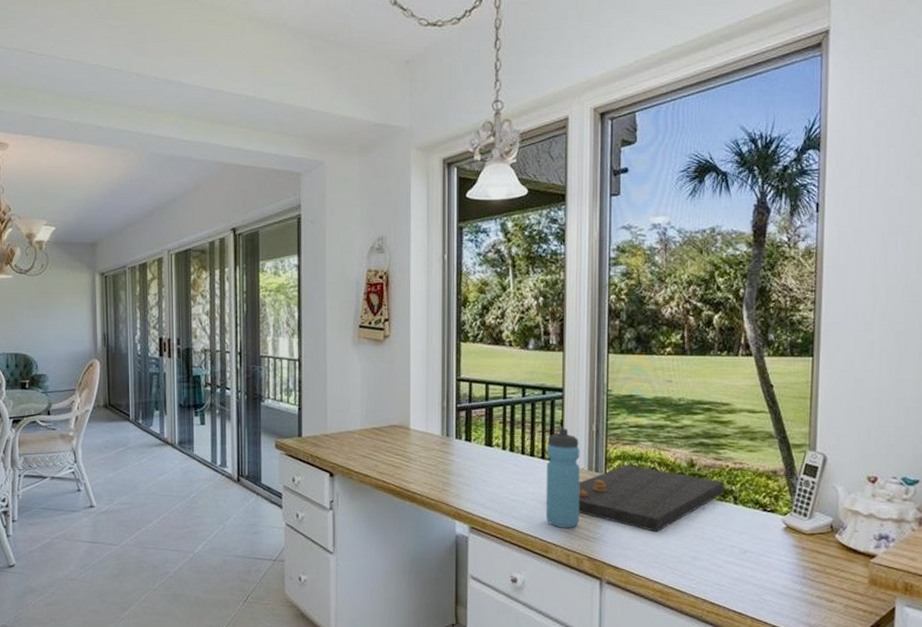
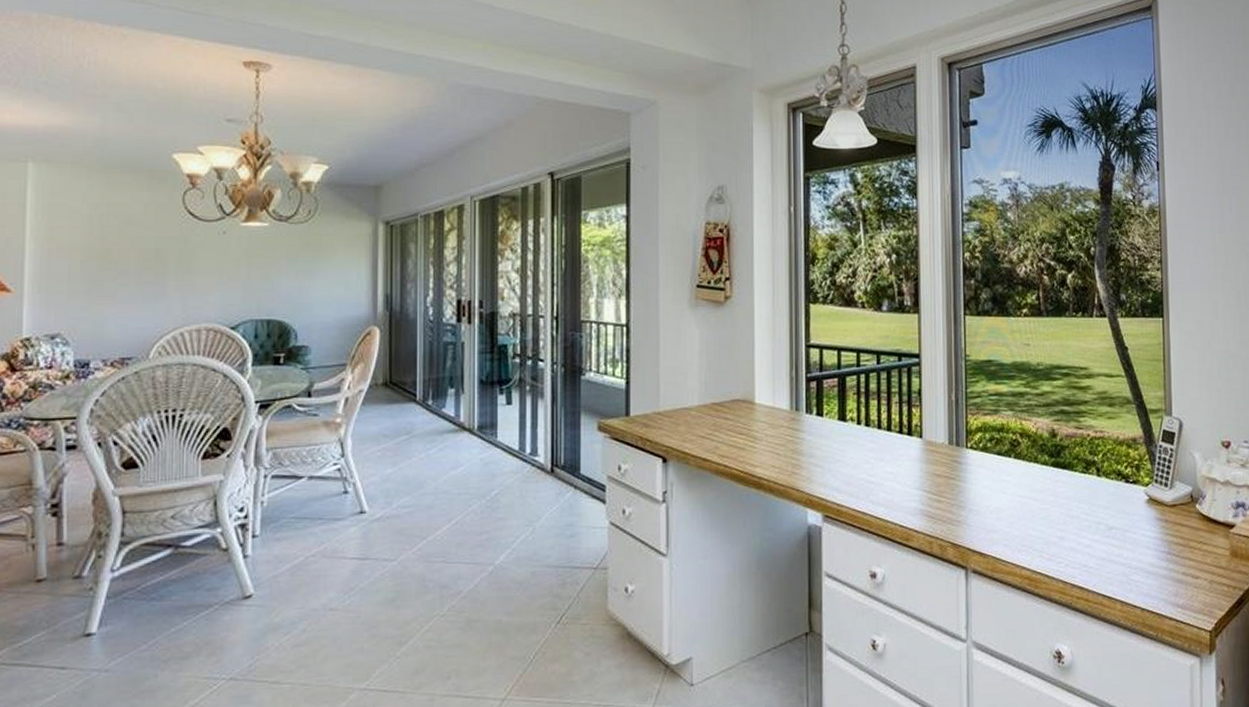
water bottle: present [546,428,580,528] -> none [904,398,941,512]
cutting board: present [578,464,724,532] -> none [939,437,1087,511]

